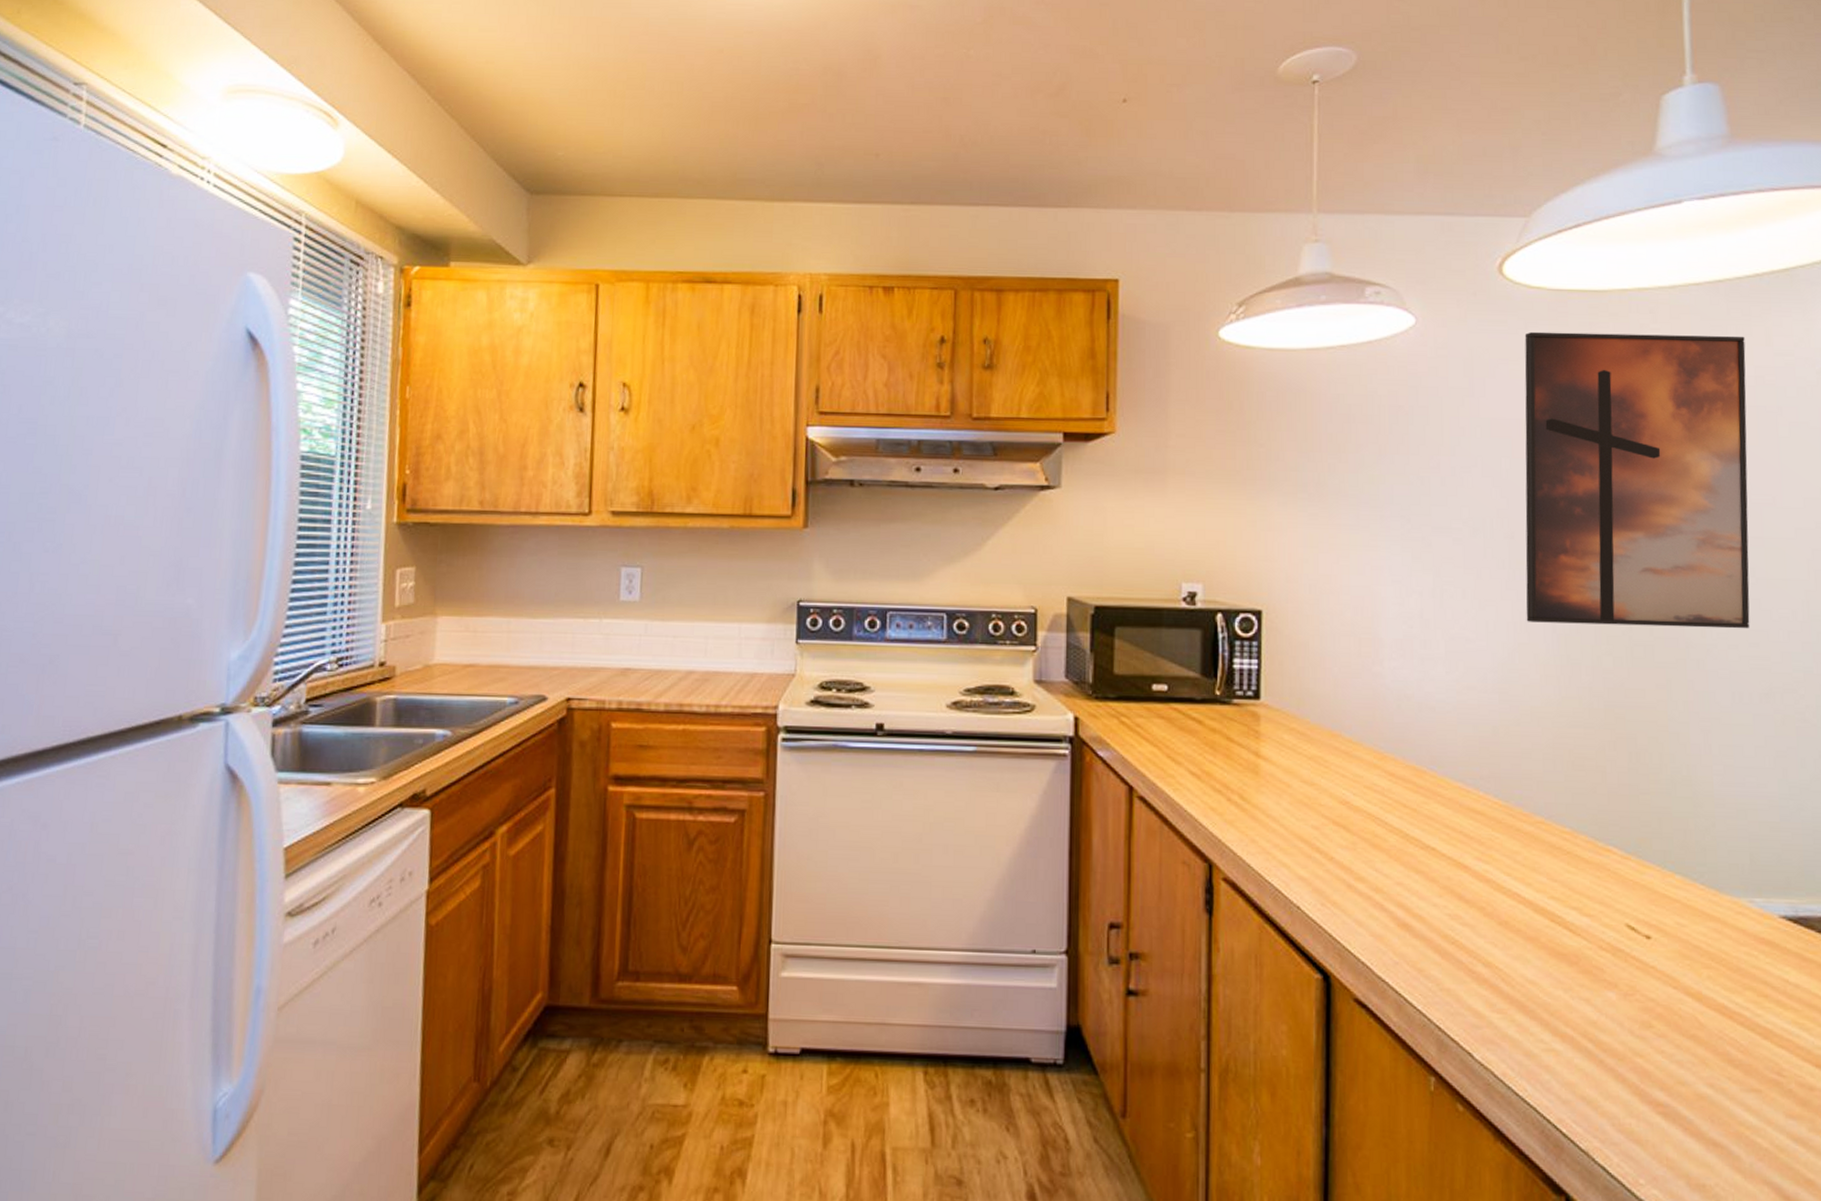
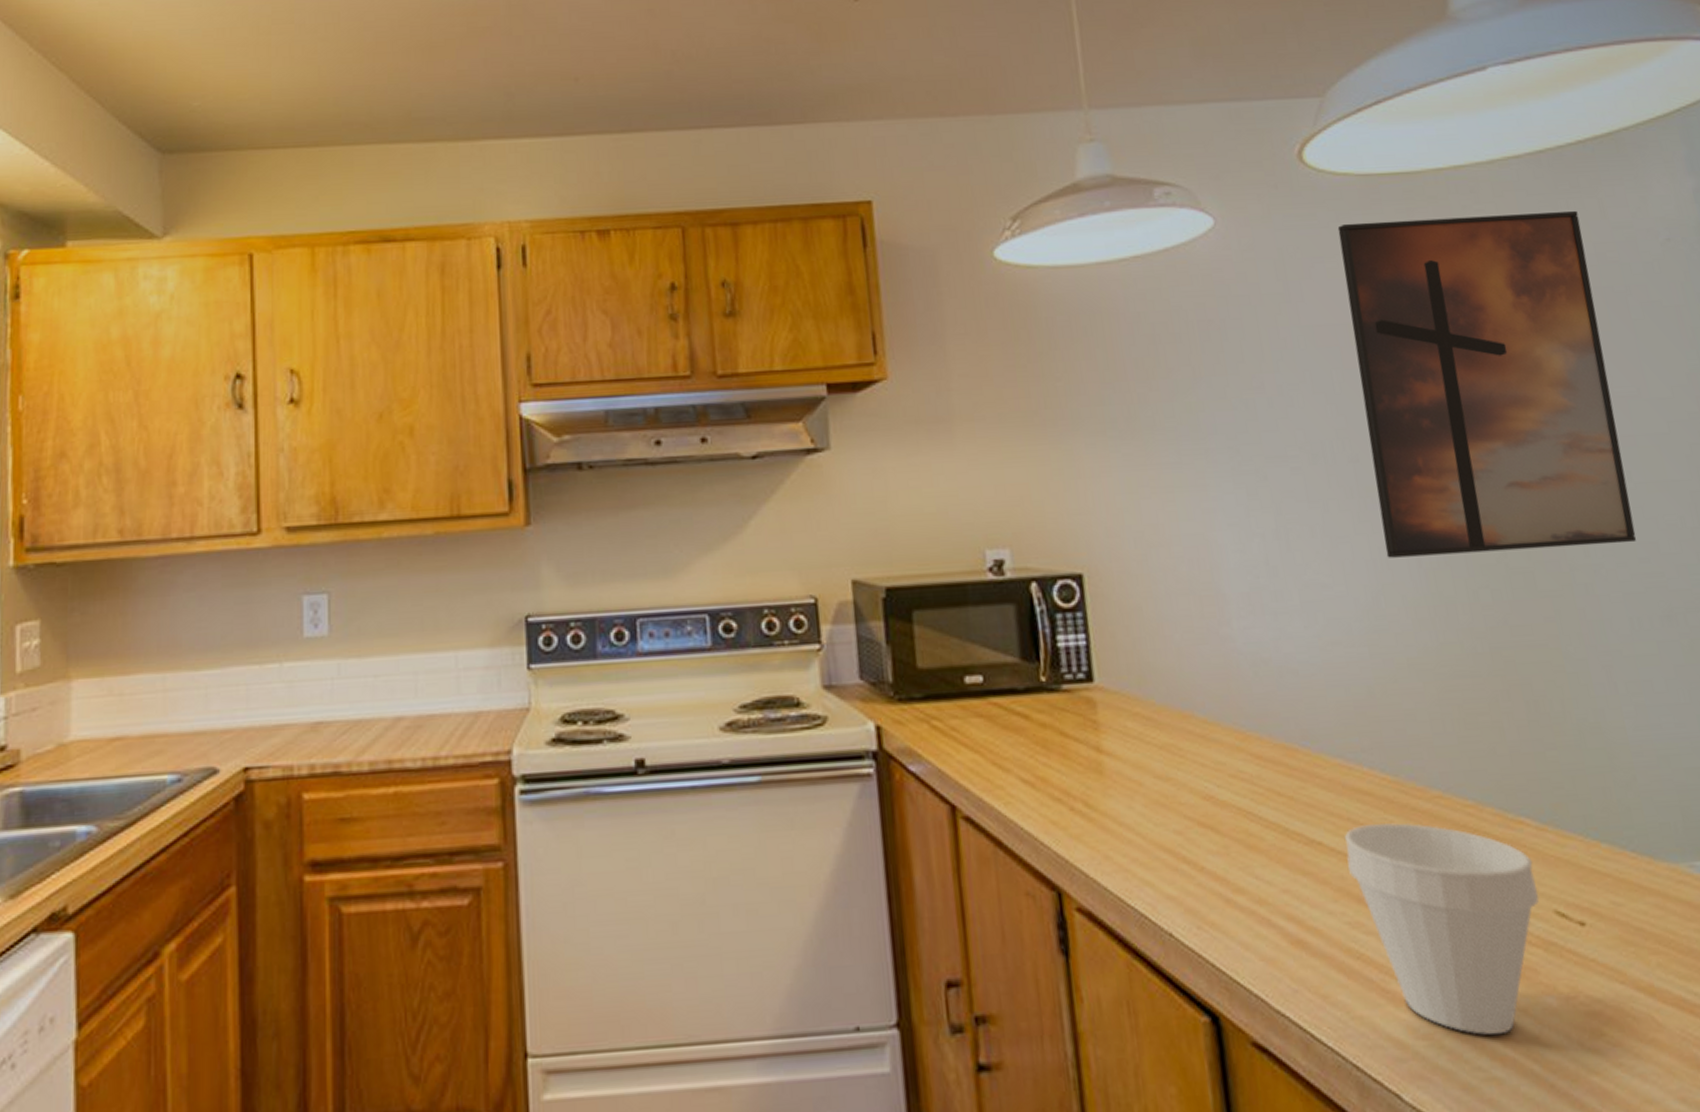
cup: none [1454,838,1615,1016] -> present [1344,823,1539,1035]

